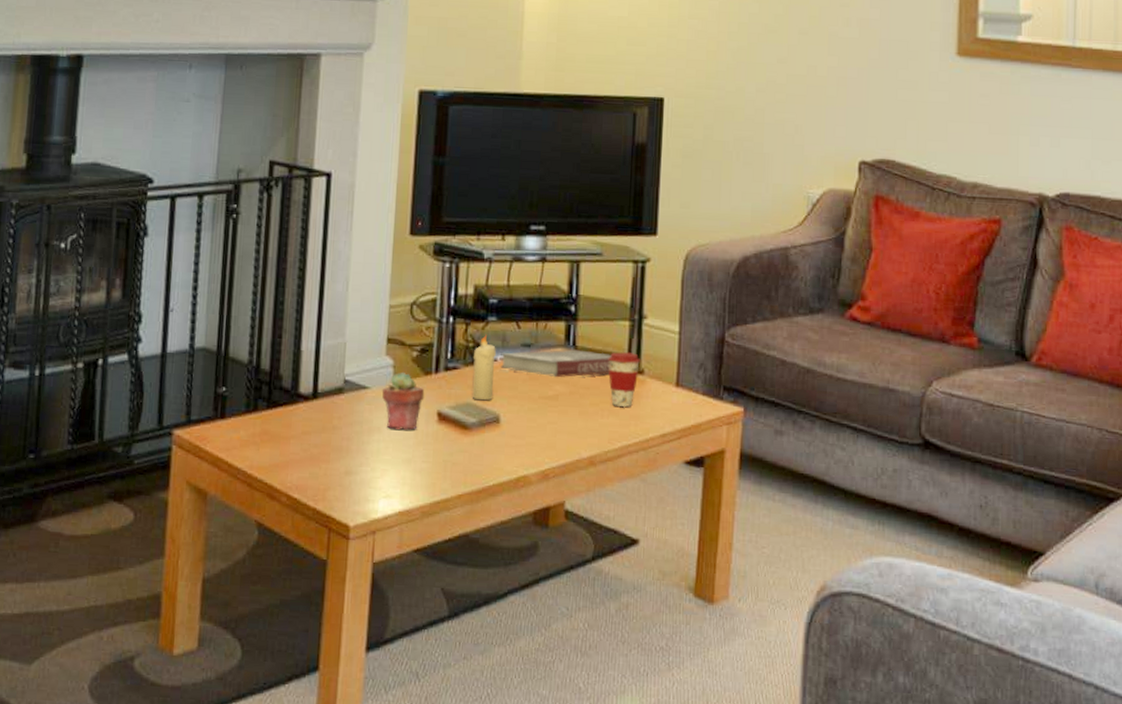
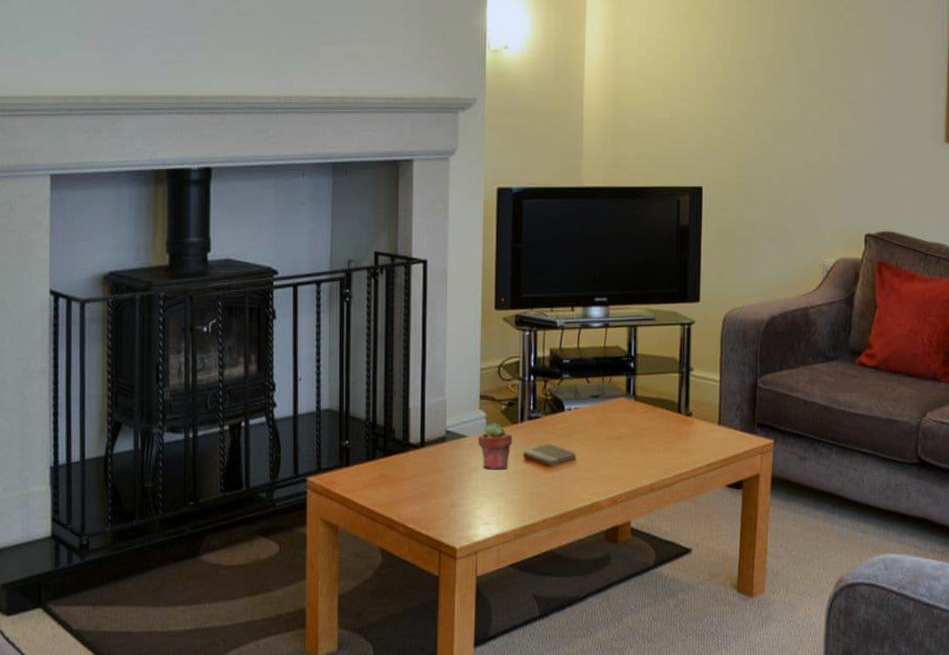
candle: present [472,334,496,401] -> none [551,389,570,443]
book: present [500,349,612,378] -> none [574,398,665,422]
coffee cup: present [608,352,640,407] -> none [662,399,688,443]

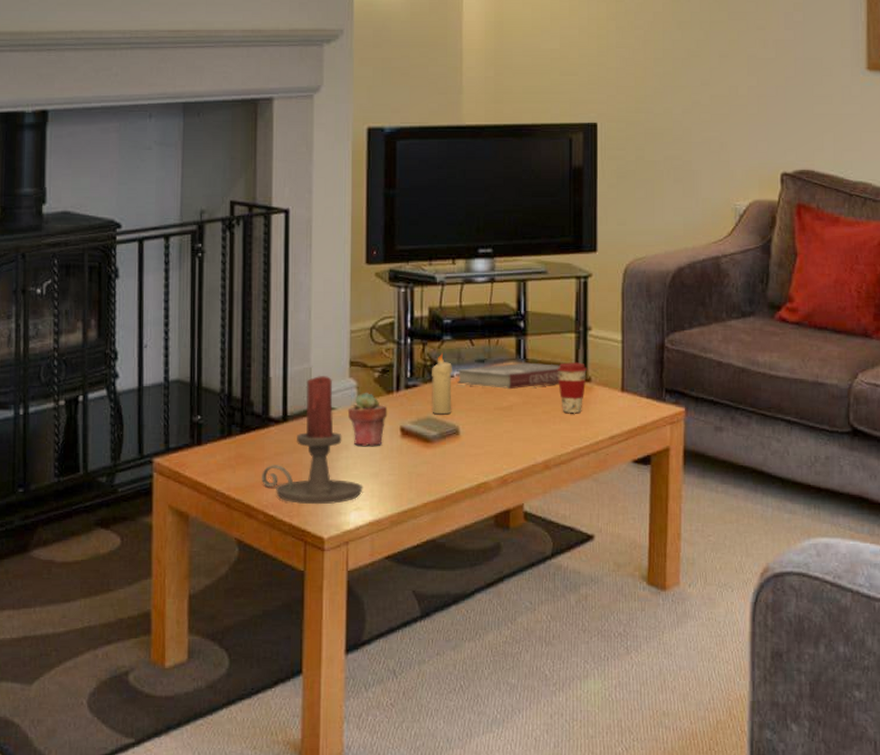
candle holder: none [402,407,491,520] -> present [262,375,363,505]
candle: none [551,389,570,443] -> present [431,352,452,415]
book: none [574,398,665,422] -> present [457,362,561,390]
coffee cup: none [662,399,688,443] -> present [557,362,587,413]

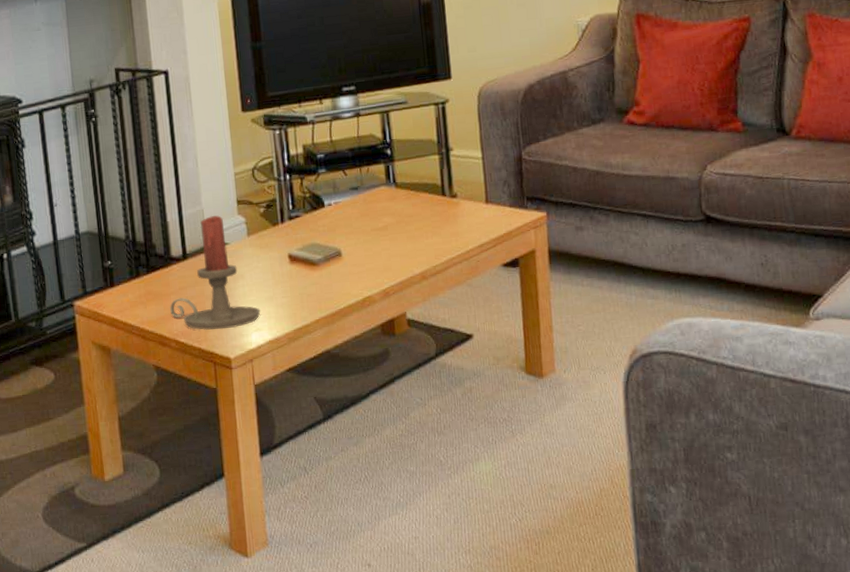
potted succulent: present [347,392,388,446] -> none [239,226,276,275]
candle: present [431,352,452,415] -> none [310,184,333,240]
book: present [457,362,561,390] -> none [334,185,429,212]
coffee cup: present [557,362,587,413] -> none [425,181,453,228]

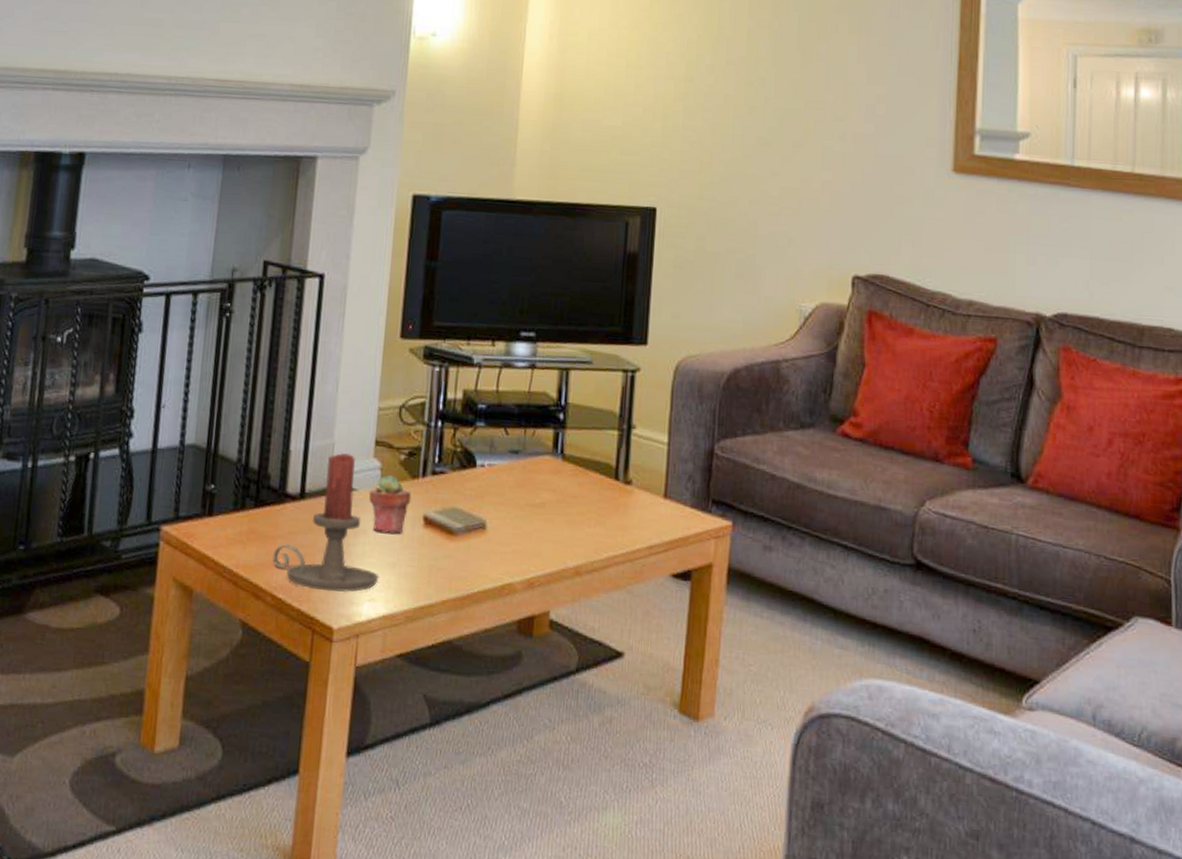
potted succulent: none [239,226,276,275] -> present [368,474,412,534]

